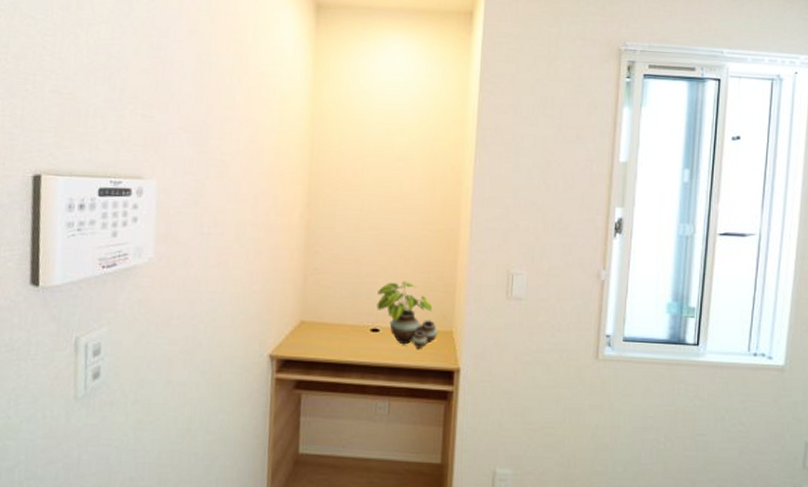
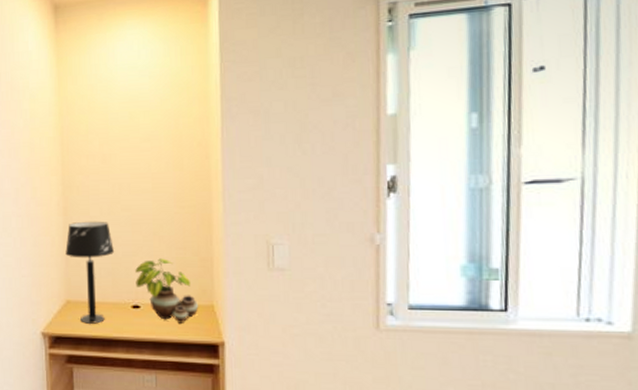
table lamp: none [304,237,357,347] -> present [65,221,114,324]

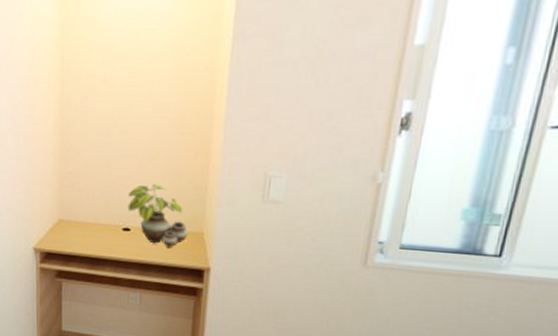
table lamp: present [65,221,114,324] -> none [60,142,109,243]

